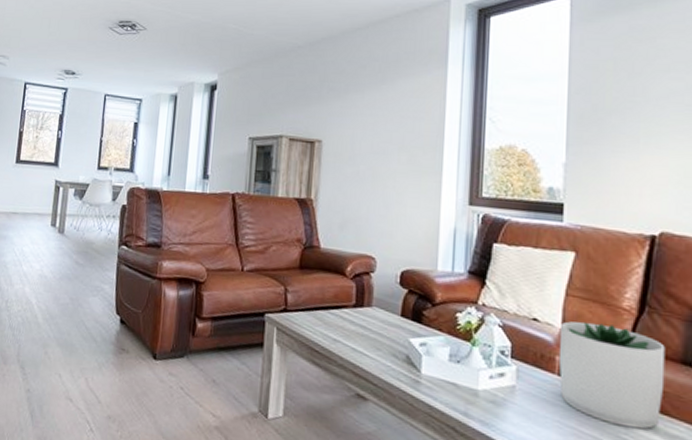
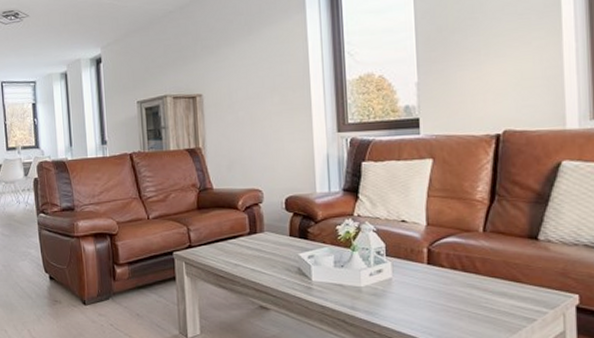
planter: present [558,321,665,430] -> none [424,215,516,297]

